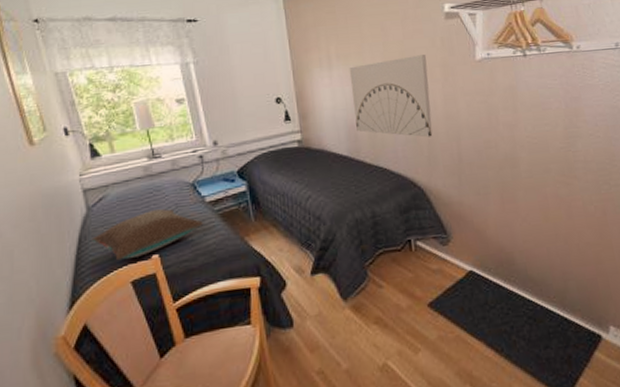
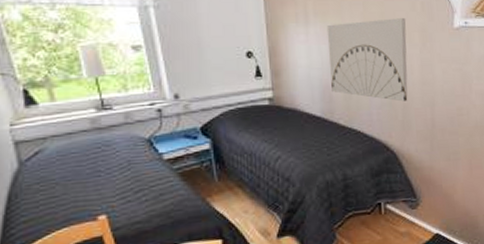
pillow: present [91,209,204,261] -> none [24,166,161,222]

